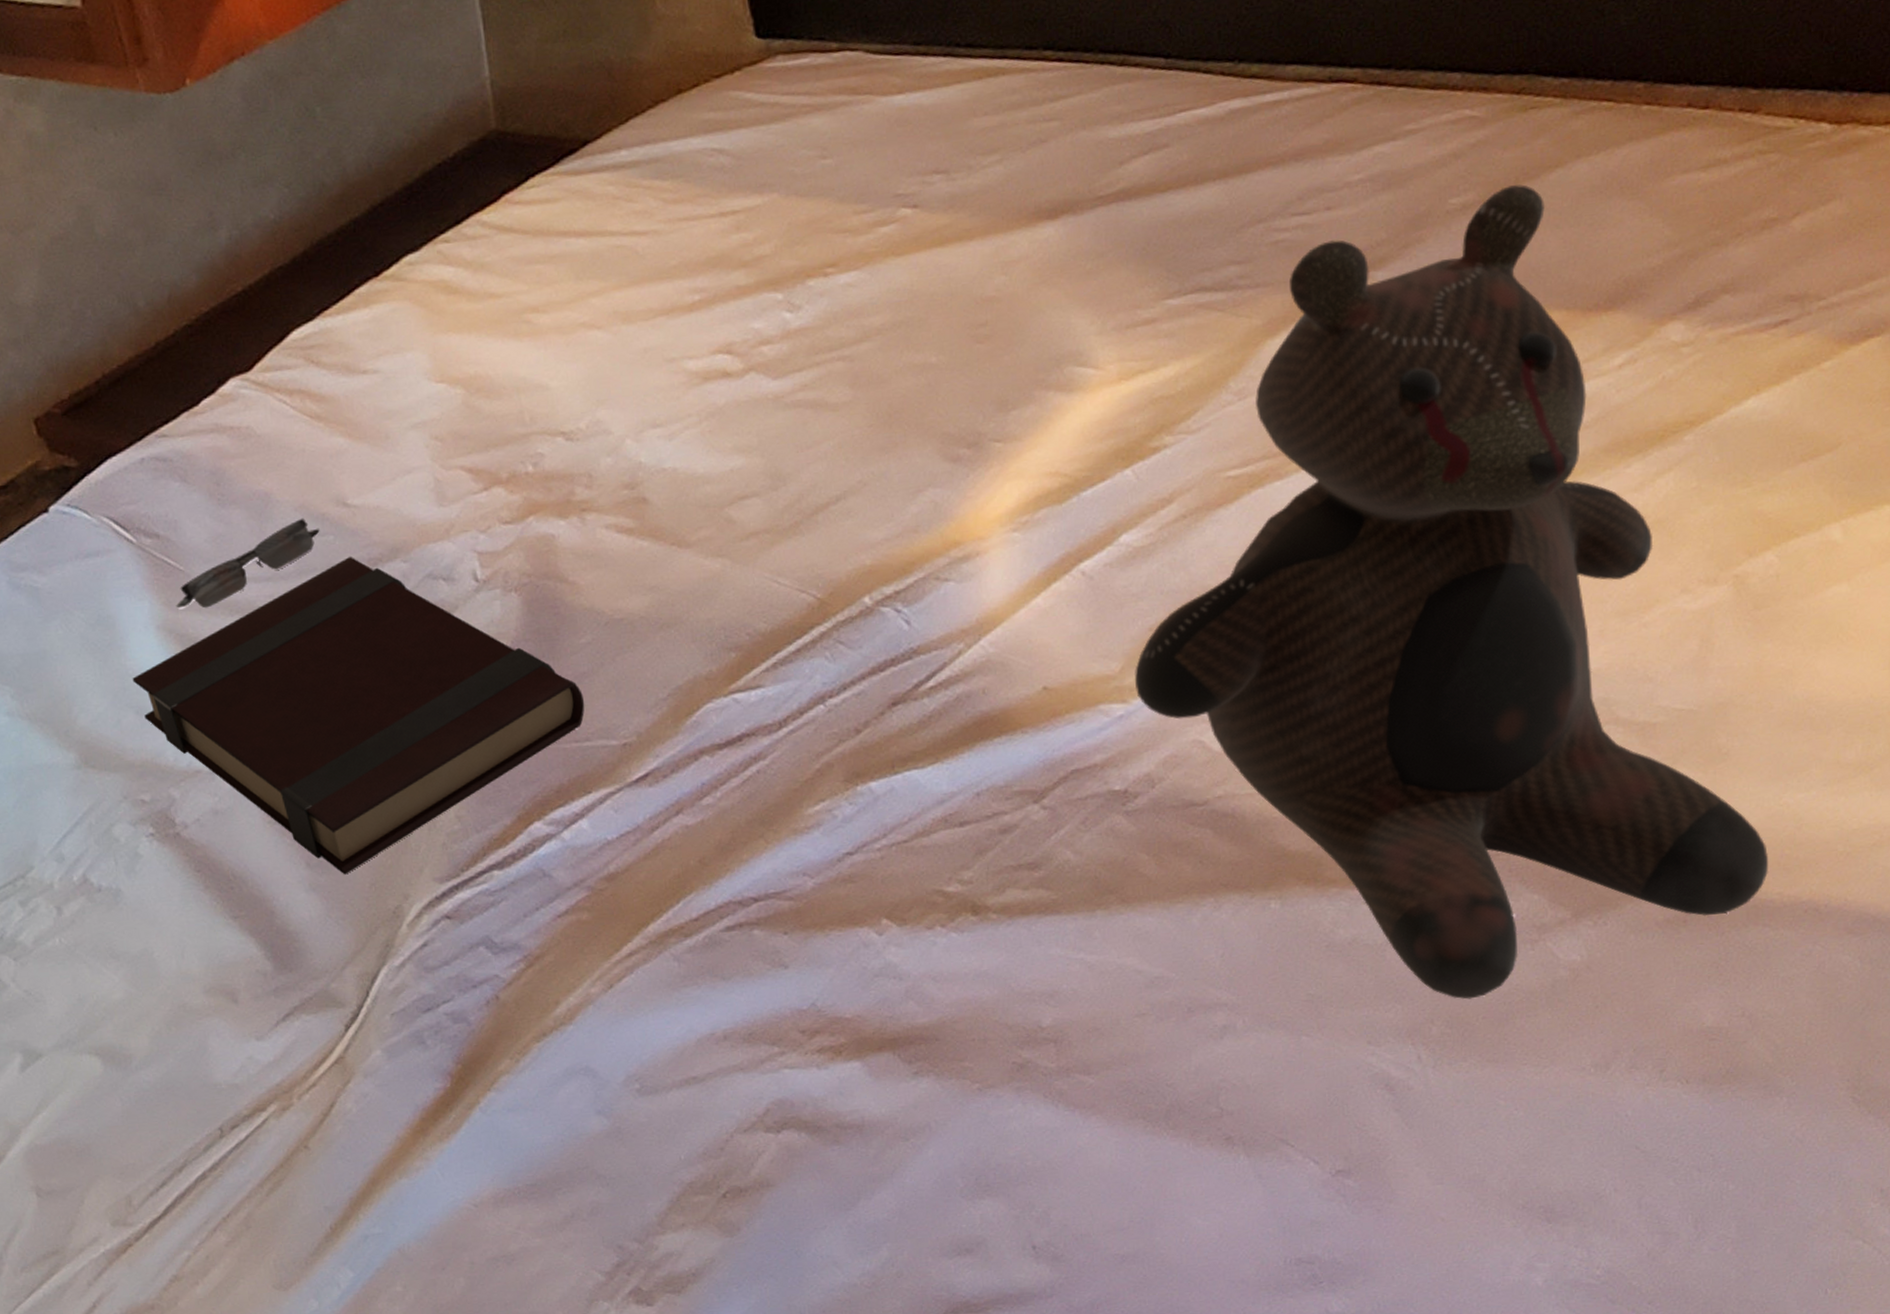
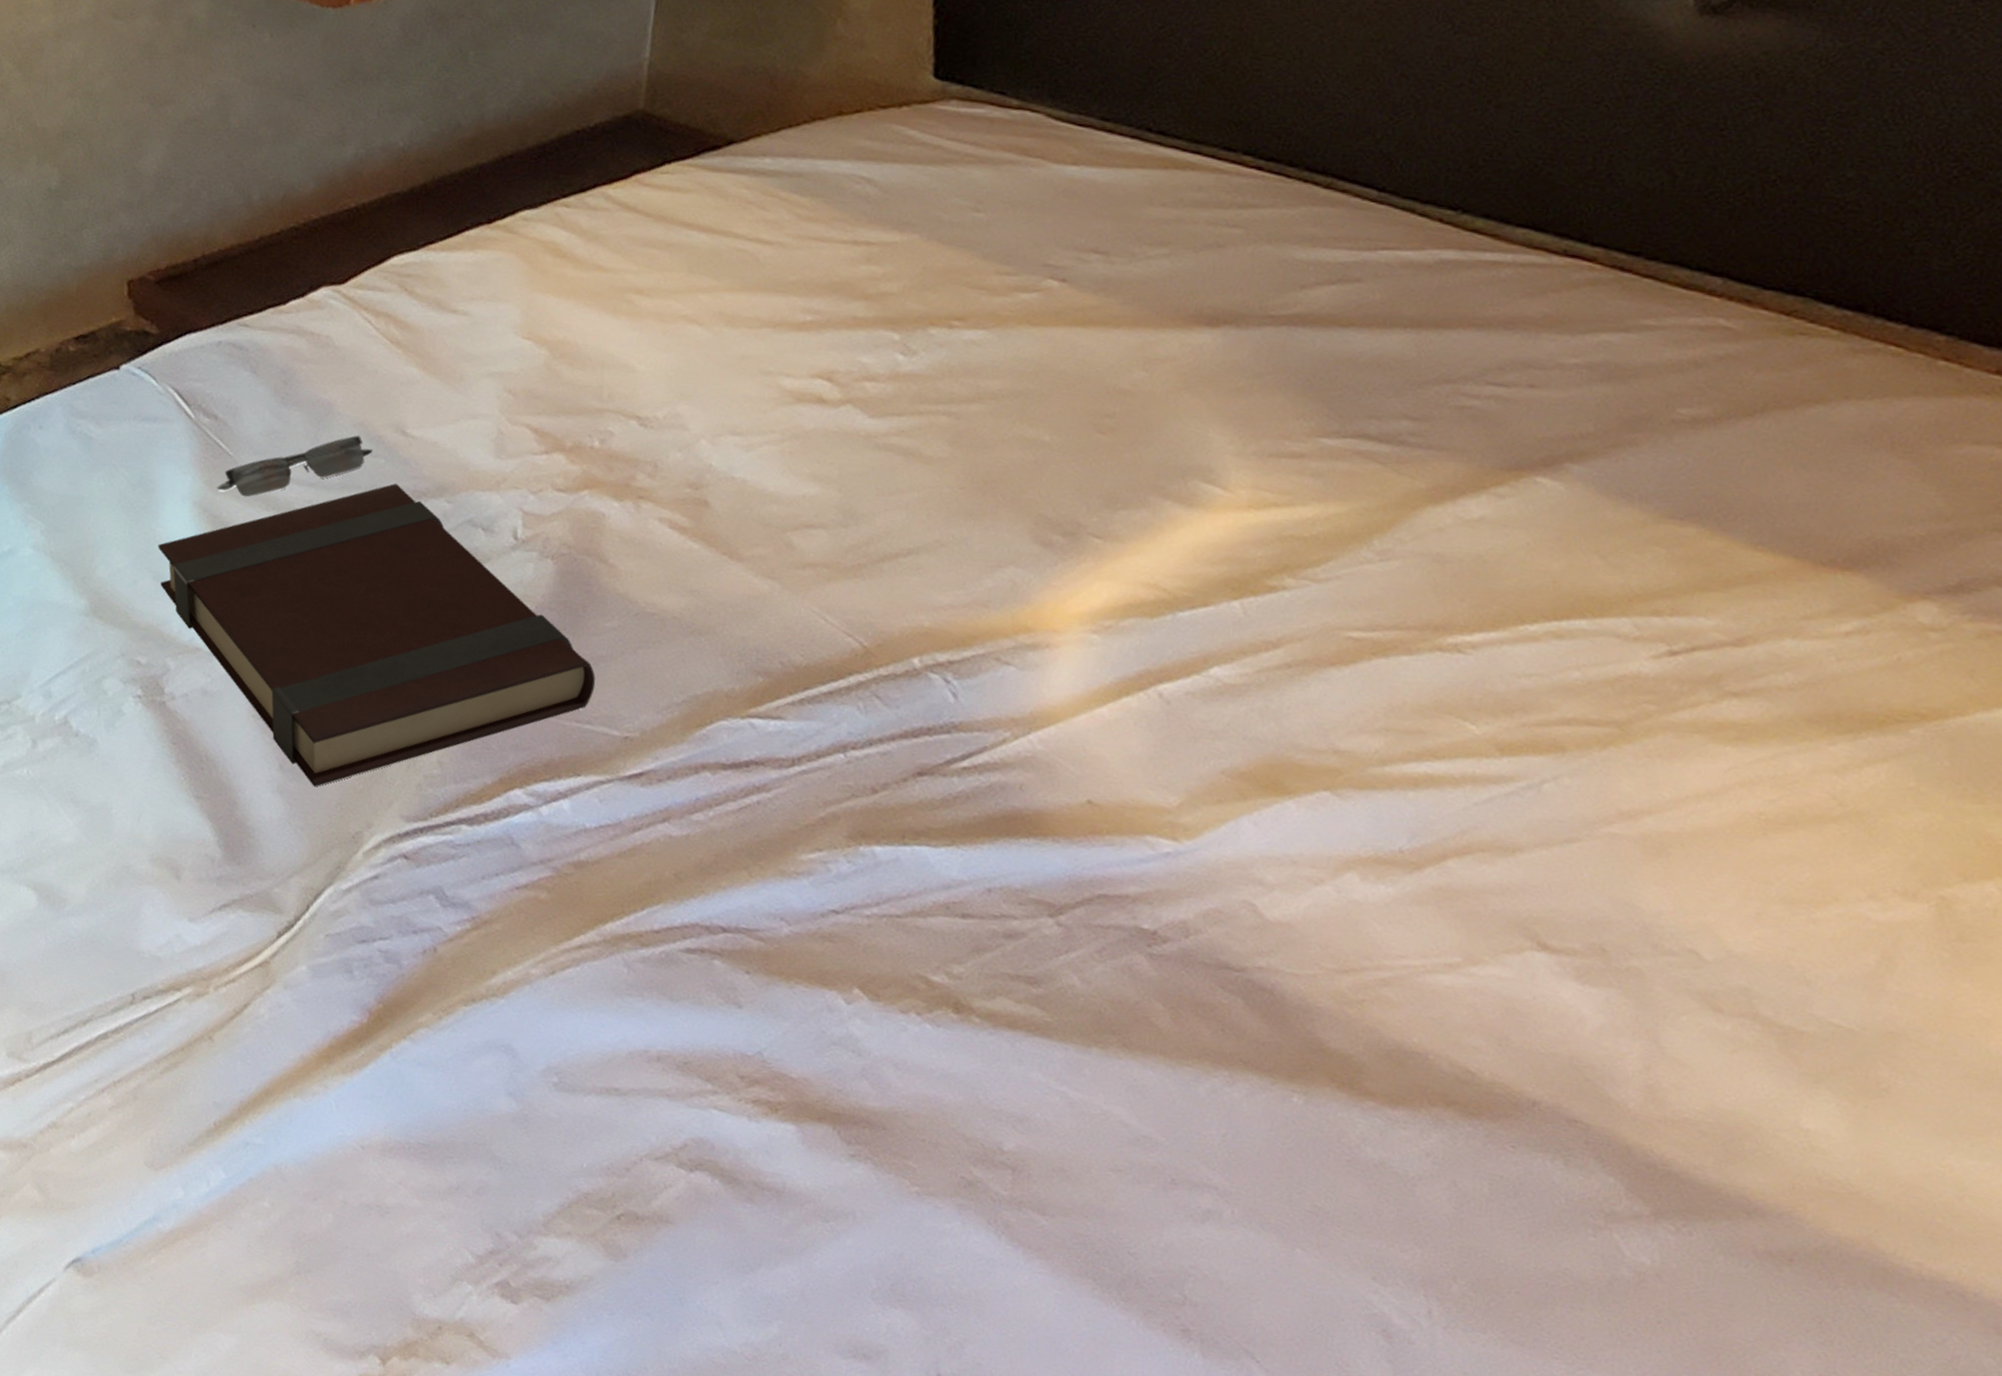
teddy bear: present [1134,184,1769,1000] -> none [1190,410,1914,1269]

